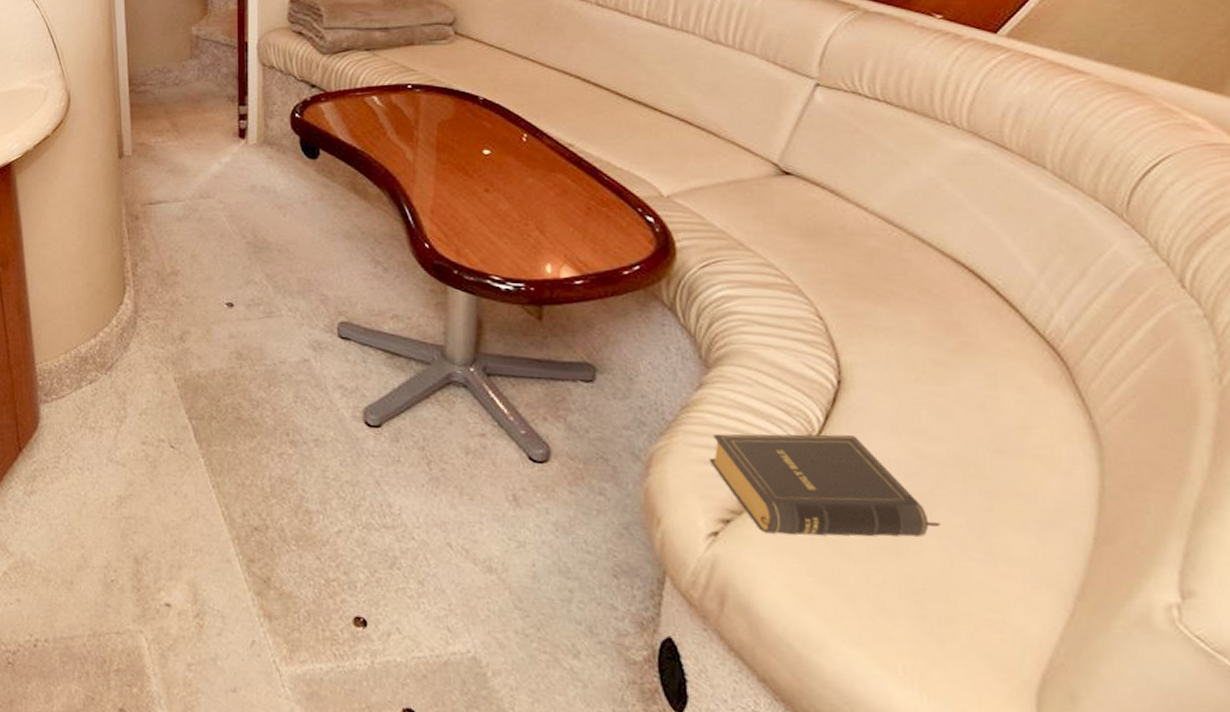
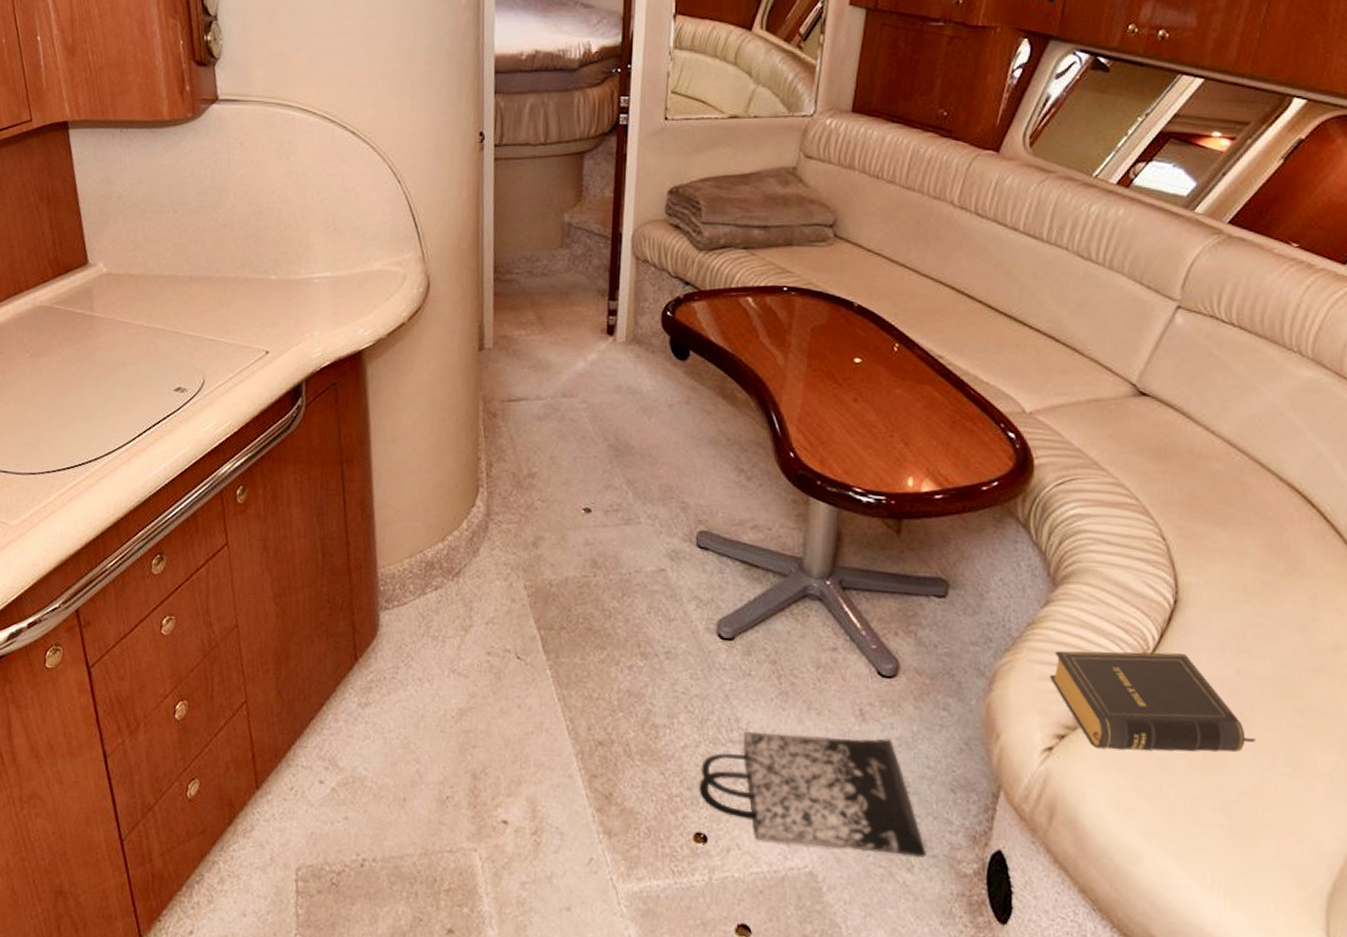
tote bag: none [356,517,594,645] -> present [700,732,928,859]

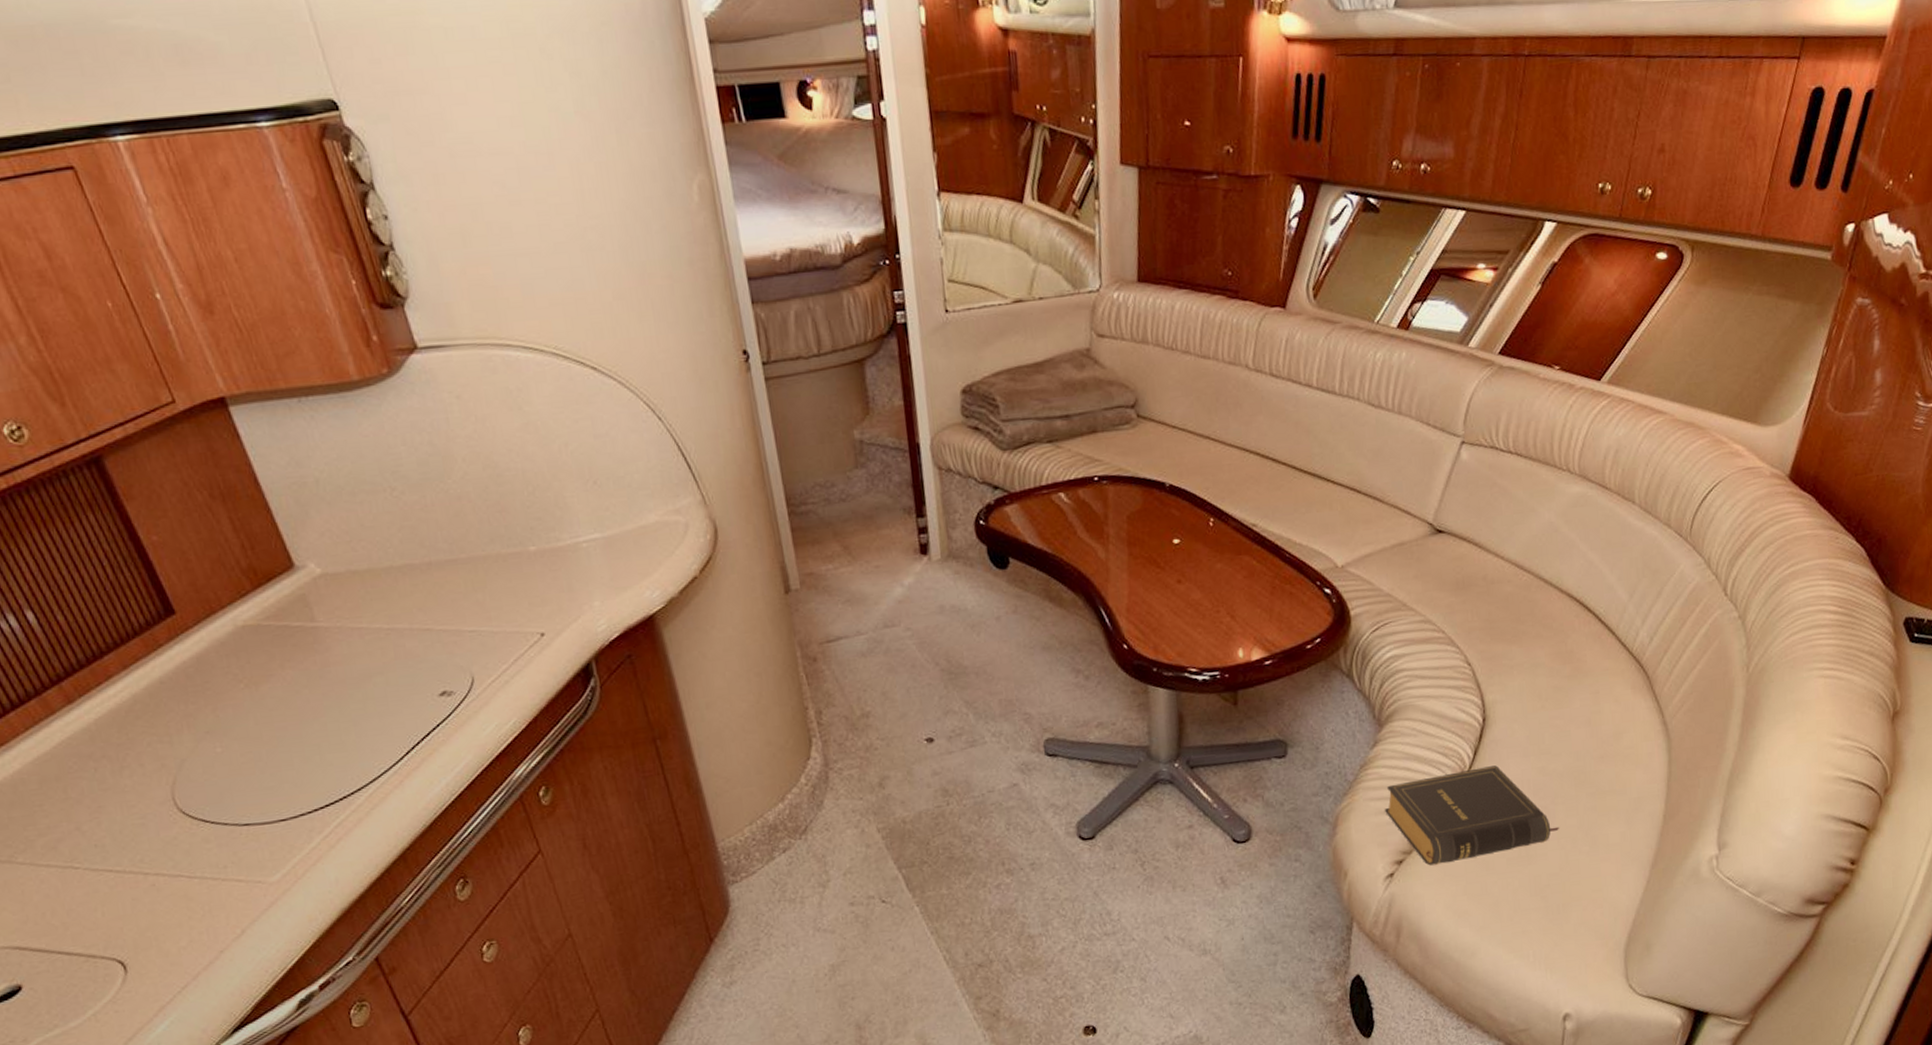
tote bag: present [700,732,928,859] -> none [1080,898,1297,1020]

